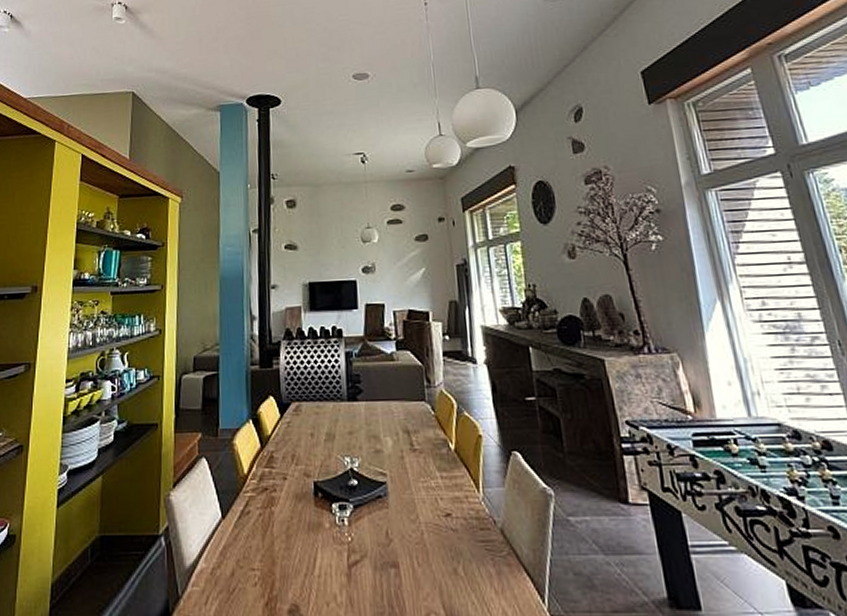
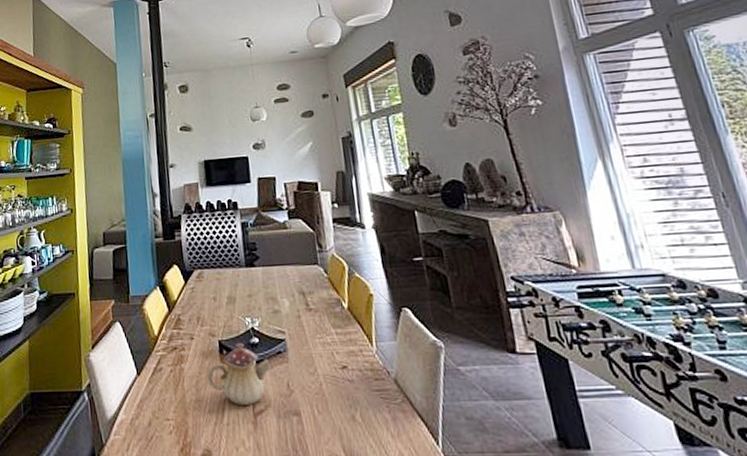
teapot: none [299,484,370,554] -> present [207,342,271,405]

